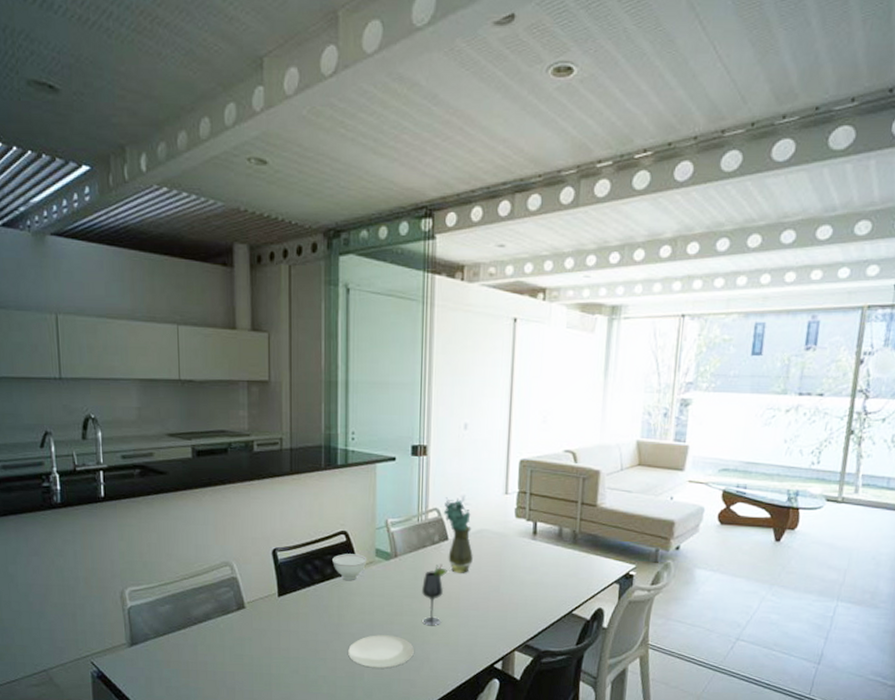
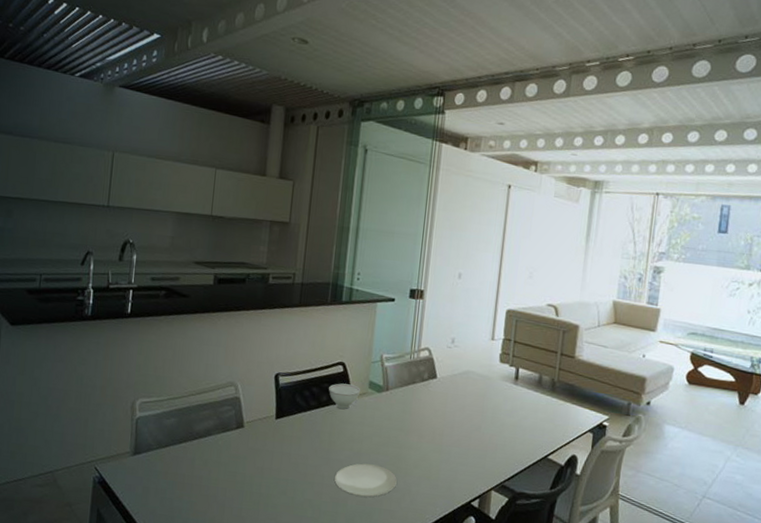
wine glass: present [422,564,447,625] -> none [407,400,434,459]
vase: present [443,497,473,573] -> none [434,338,459,411]

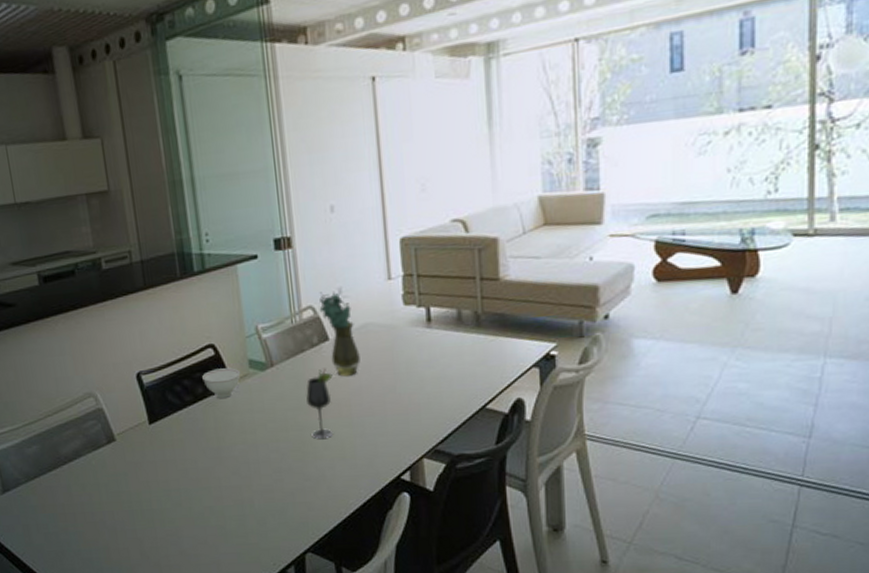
plate: present [334,463,397,497] -> none [233,454,307,493]
wine glass: none [407,400,434,459] -> present [306,368,333,439]
vase: none [434,338,459,411] -> present [319,291,361,376]

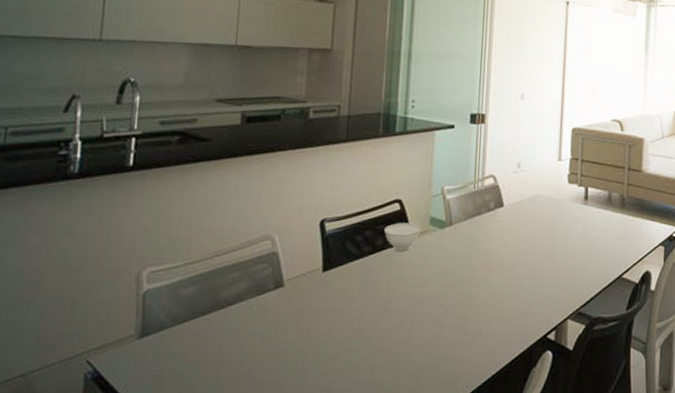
wine glass: present [306,368,333,439] -> none [476,231,502,296]
vase: present [319,291,361,376] -> none [499,164,528,240]

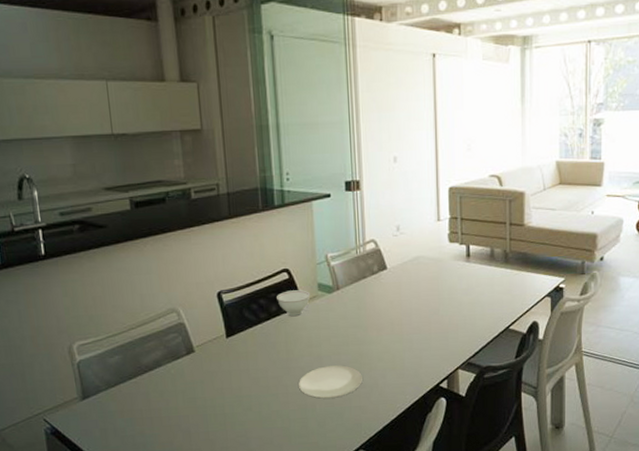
plate: none [395,309,466,347] -> present [299,365,362,399]

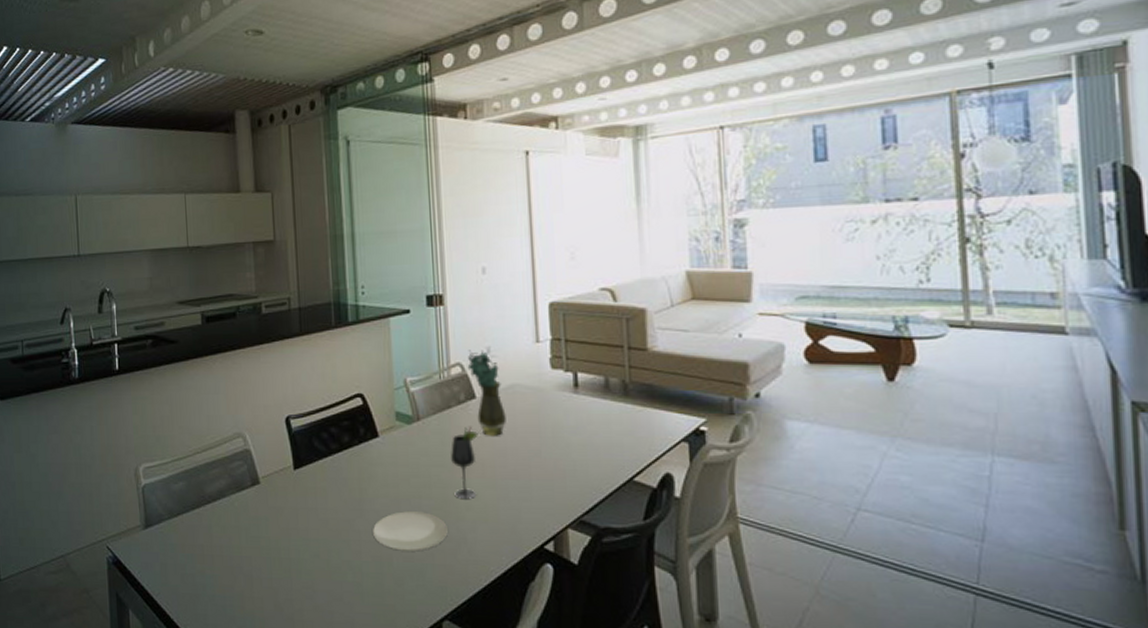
bowl: present [277,290,311,317] -> none [349,419,387,450]
wine glass: none [365,292,389,352] -> present [451,426,478,499]
vase: none [380,228,412,300] -> present [467,350,506,436]

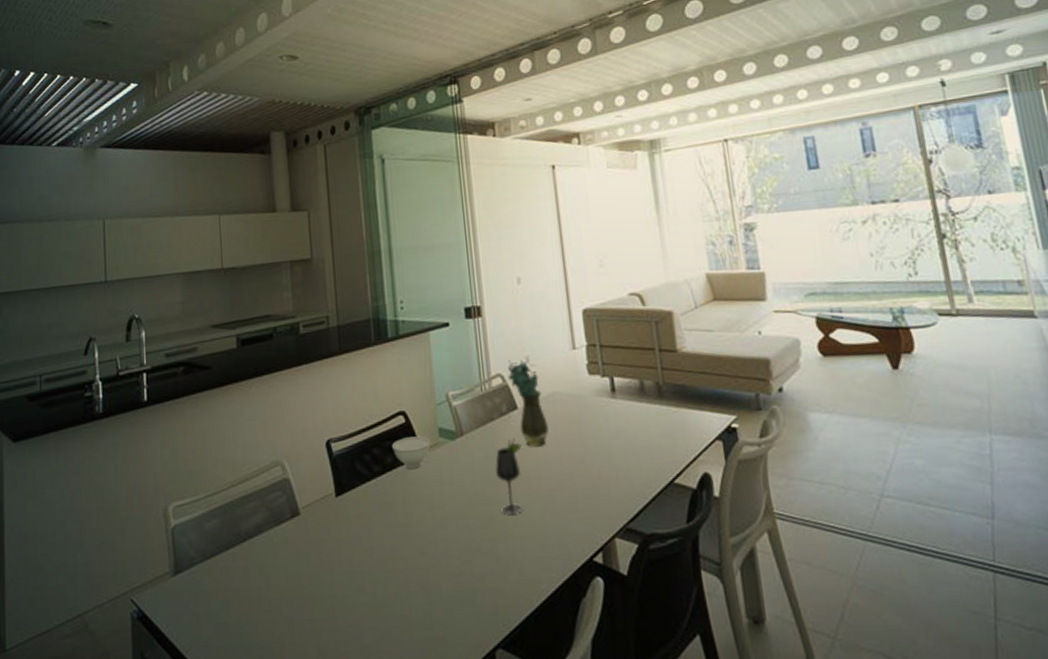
bowl: none [349,419,387,450] -> present [392,436,431,470]
plate: present [373,511,448,552] -> none [420,532,497,577]

